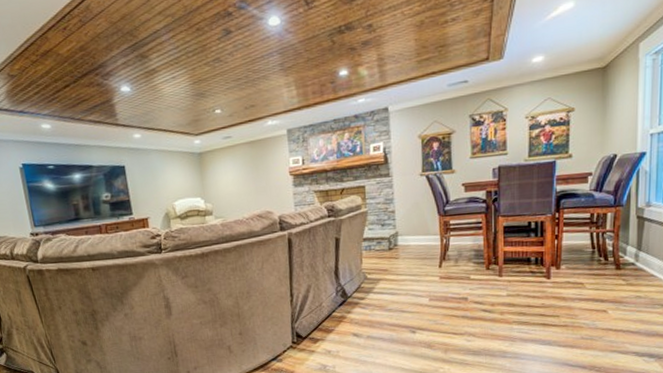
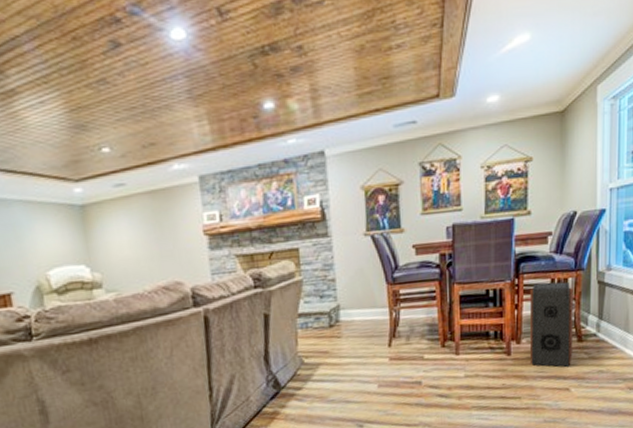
speaker: none [568,216,612,292] -> present [529,281,573,368]

